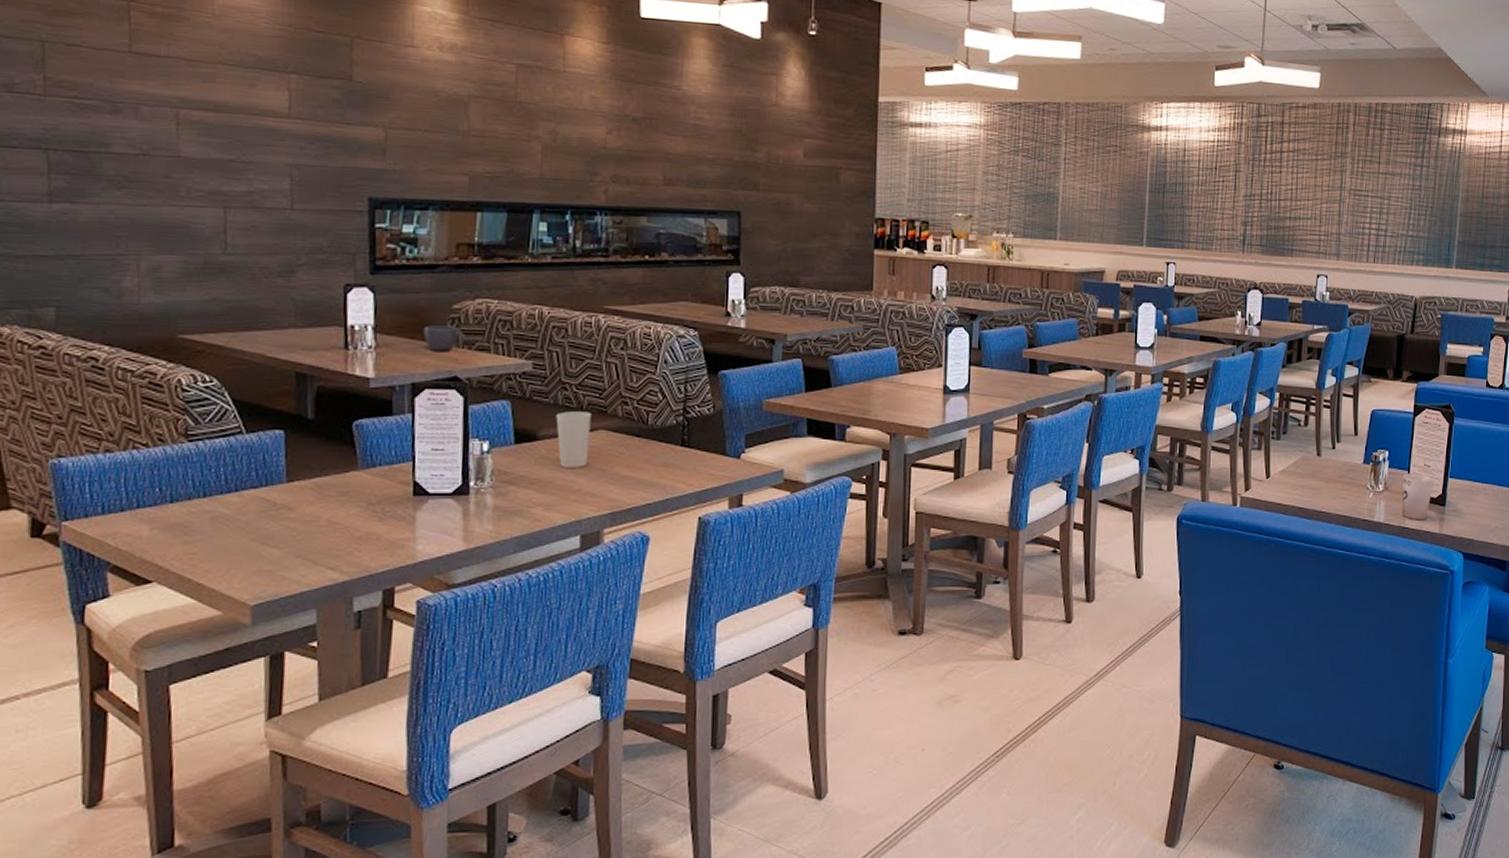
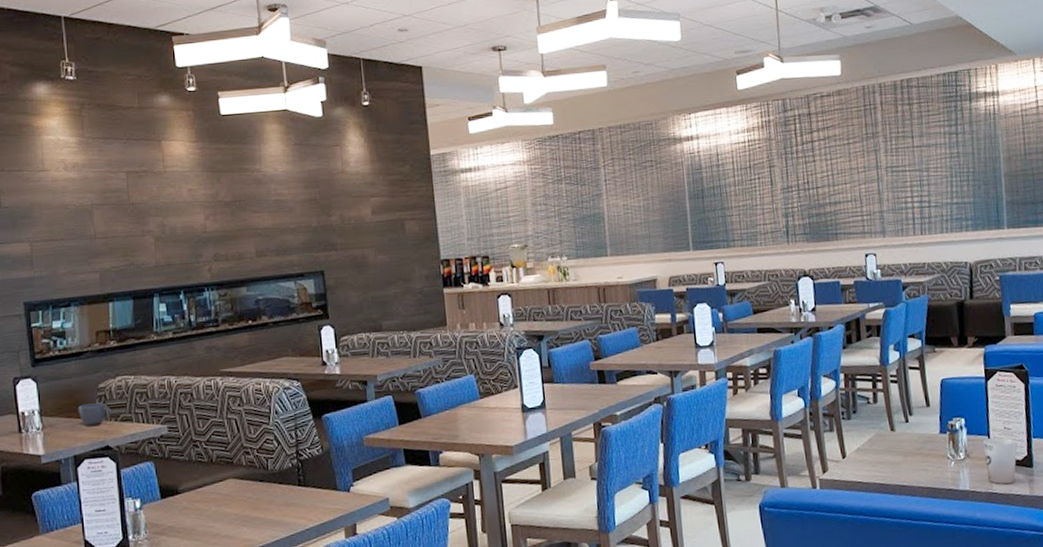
cup: present [556,411,591,468] -> none [191,464,223,516]

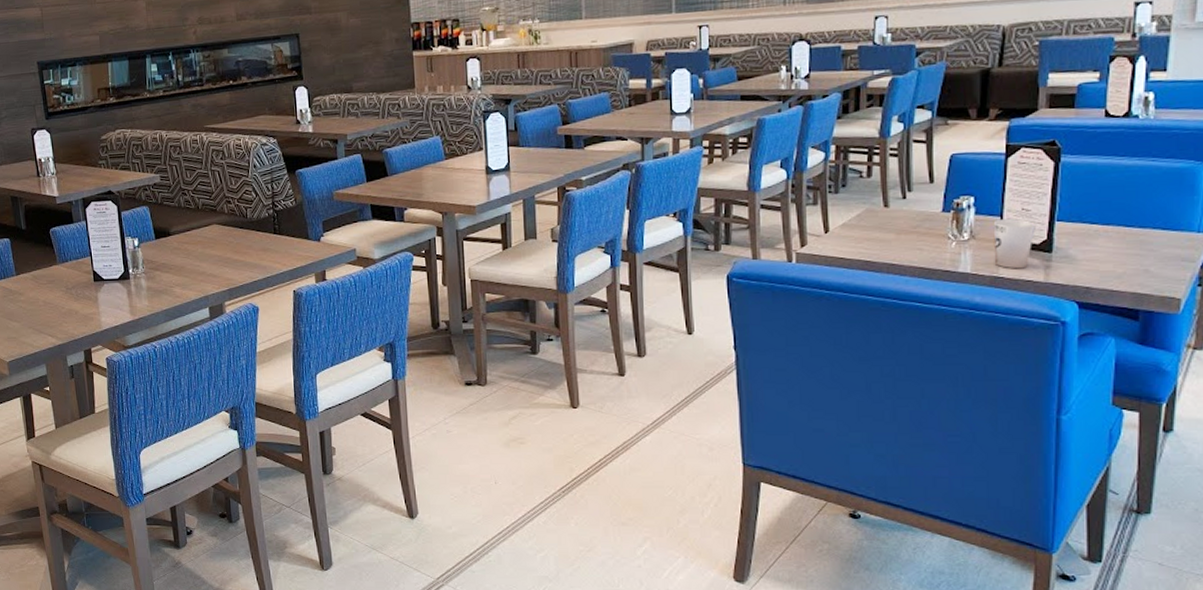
cup: present [78,402,112,427] -> none [84,152,113,174]

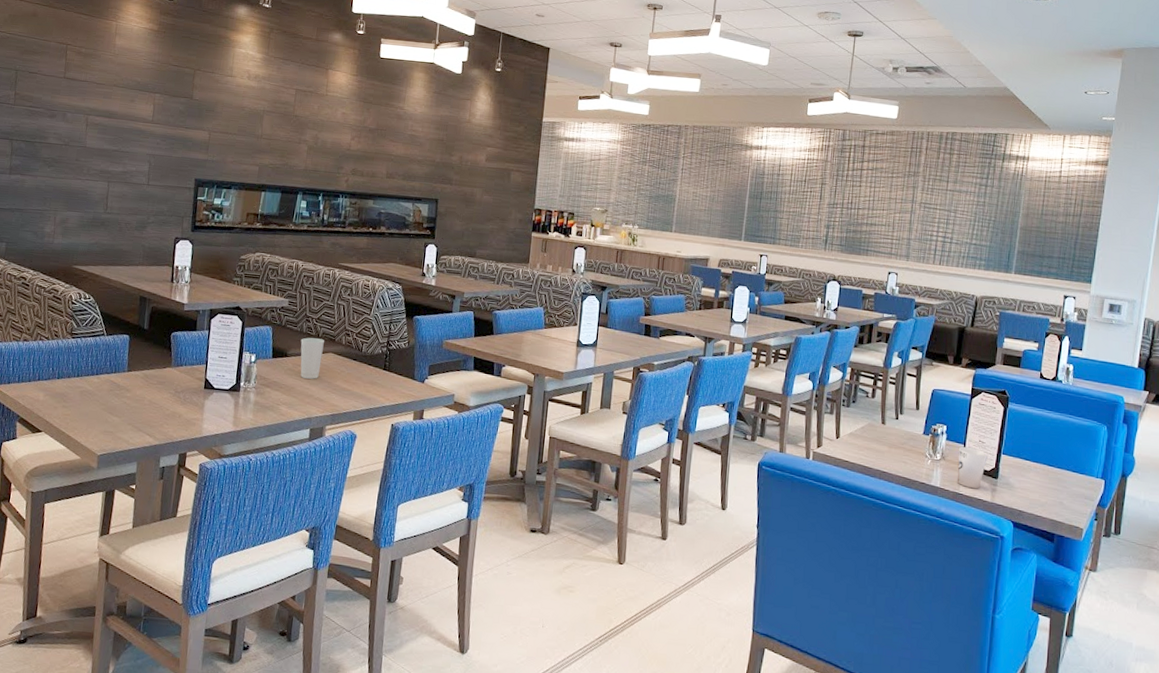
cup: none [181,211,208,256] -> present [300,337,324,379]

